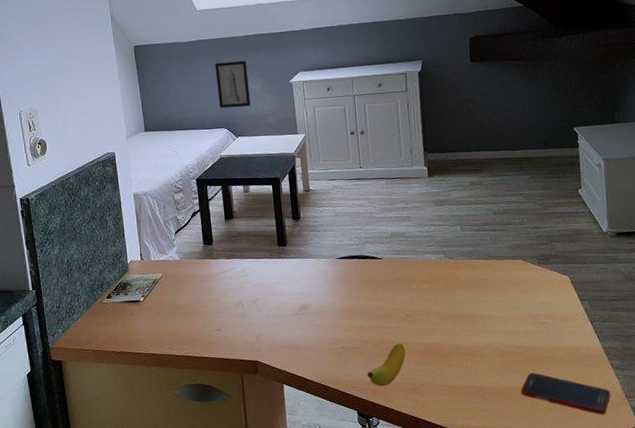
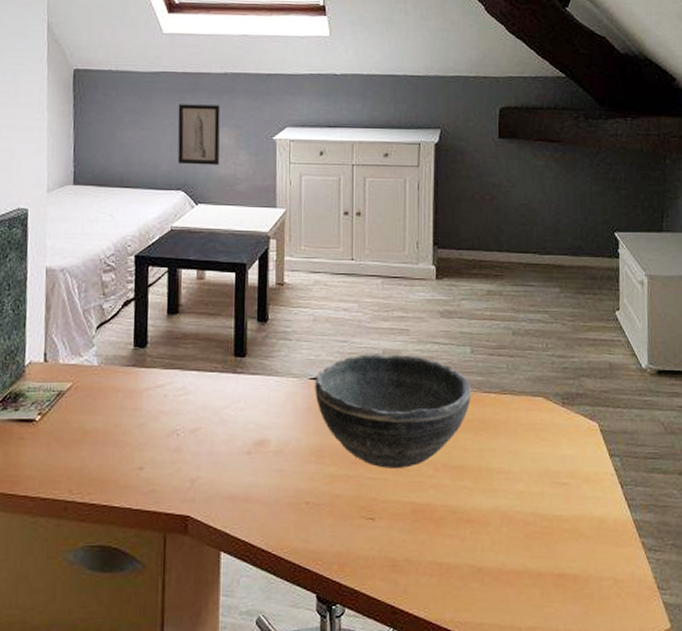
bowl: none [340,235,464,320] -> present [315,354,471,468]
banana: present [367,343,405,387] -> none [334,501,387,561]
cell phone: present [521,373,611,415] -> none [530,551,640,612]

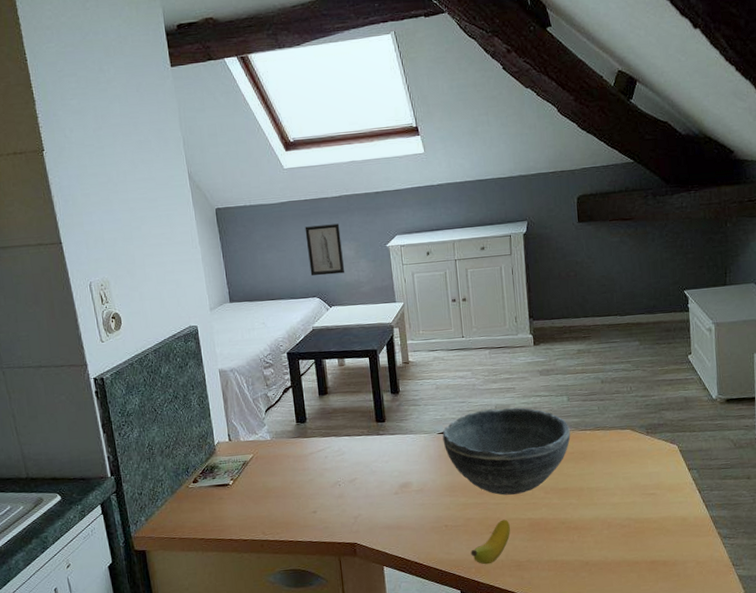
banana: none [334,501,387,561] -> present [471,519,510,565]

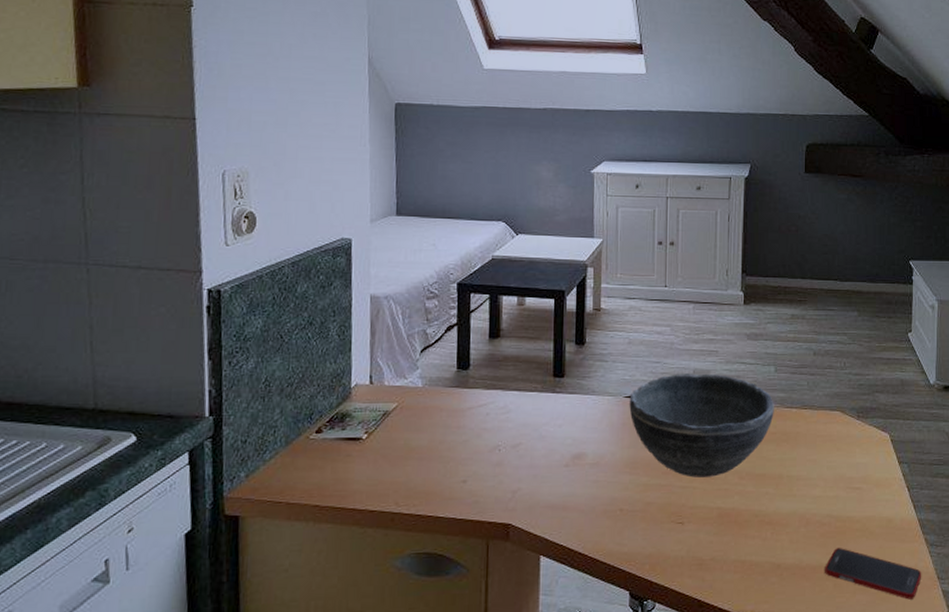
wall art: present [305,223,345,276] -> none [498,138,540,197]
banana: present [471,519,510,565] -> none [646,507,695,561]
cell phone: none [628,545,718,585] -> present [825,548,922,600]

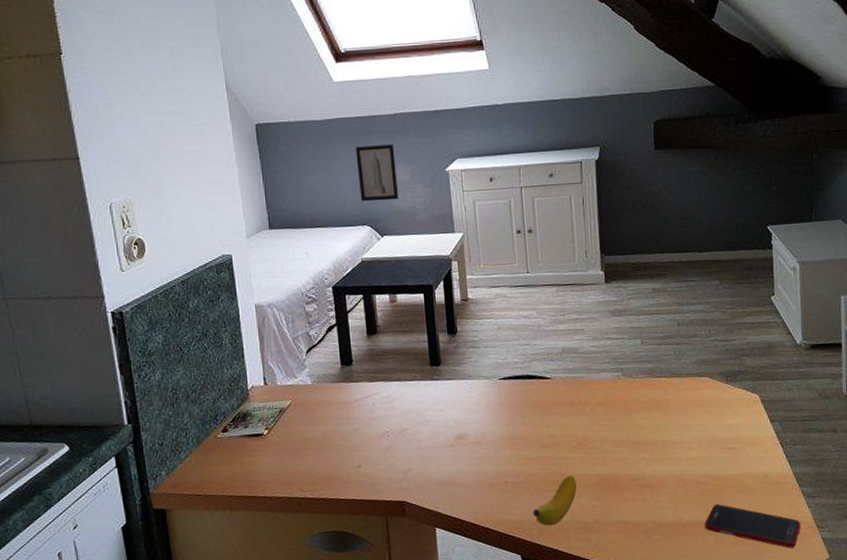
wall art: none [498,138,540,197] -> present [355,144,399,202]
bowl: present [629,373,774,478] -> none [503,351,644,449]
banana: none [646,507,695,561] -> present [533,475,577,526]

